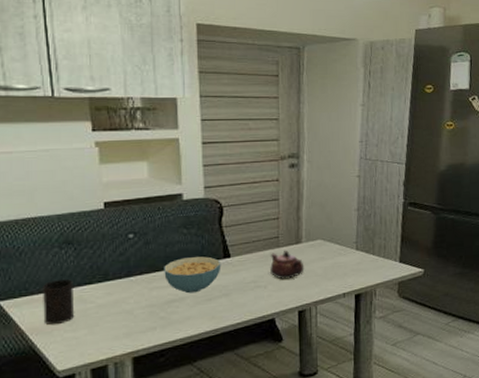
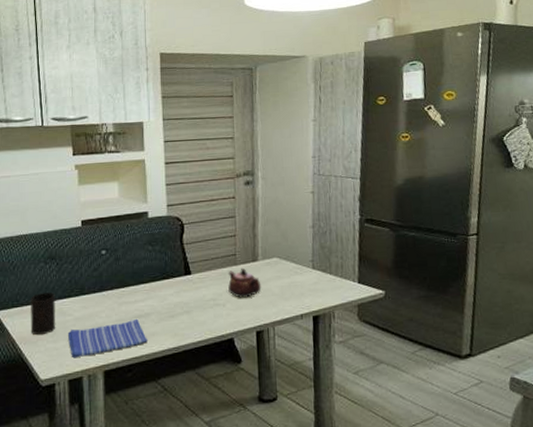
dish towel: none [89,303,182,347] -> present [67,318,147,359]
cereal bowl: present [164,256,221,294] -> none [132,272,183,310]

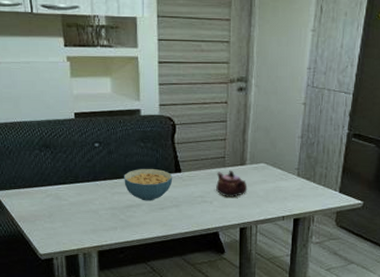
cup: present [30,292,55,336] -> none [27,178,51,216]
dish towel: present [67,318,147,359] -> none [63,208,138,238]
cereal bowl: none [132,272,183,310] -> present [124,168,173,201]

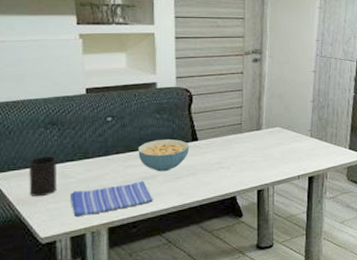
cup: none [27,178,51,216] -> present [29,156,57,197]
dish towel: none [63,208,138,238] -> present [69,180,153,217]
teapot: present [216,170,248,197] -> none [233,135,264,162]

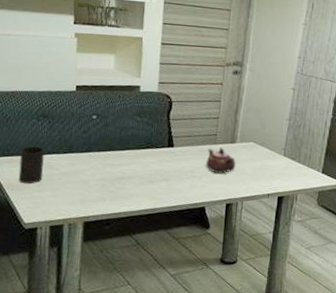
dish towel: present [69,180,153,217] -> none [53,180,127,208]
cereal bowl: present [138,138,190,172] -> none [117,142,165,174]
teapot: none [233,135,264,162] -> present [206,147,236,174]

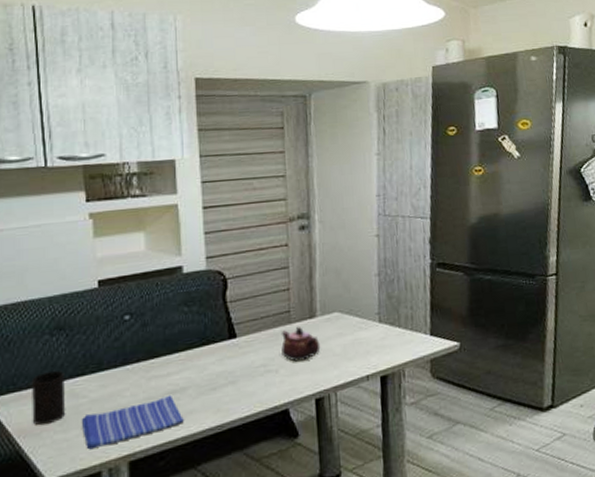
dish towel: none [53,180,127,208] -> present [81,394,184,450]

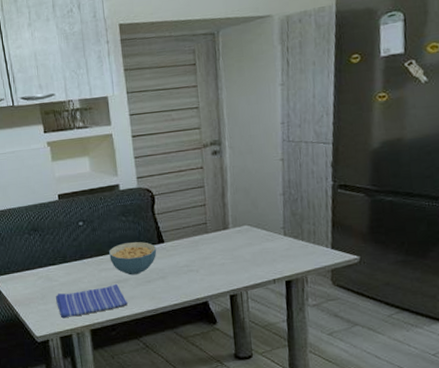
cup: present [32,371,65,426] -> none [20,261,44,299]
cereal bowl: none [163,337,227,383] -> present [109,241,157,275]
teapot: present [281,326,321,362] -> none [199,235,233,264]

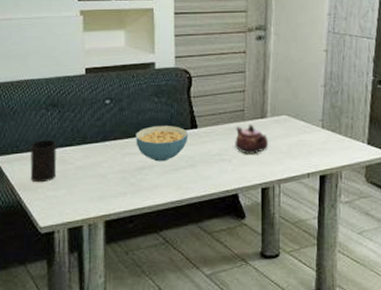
cup: none [20,261,44,299] -> present [30,140,56,183]
dish towel: present [55,283,128,319] -> none [68,170,150,207]
teapot: none [199,235,233,264] -> present [235,124,269,154]

